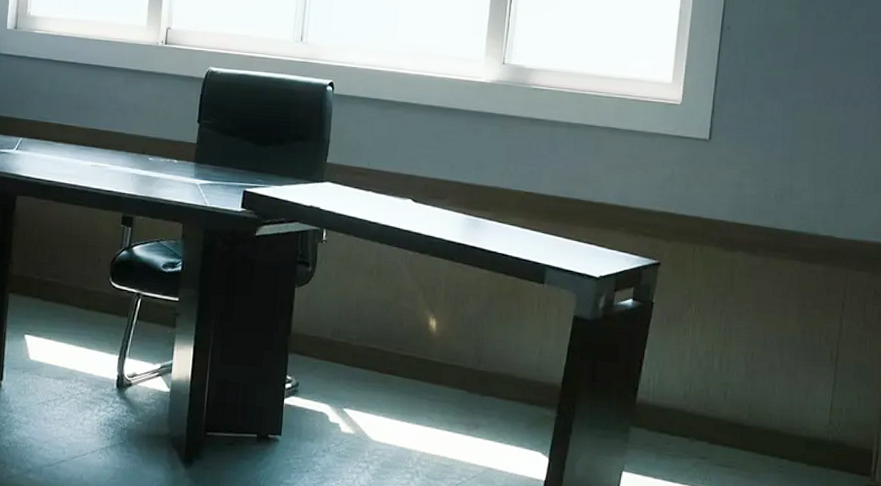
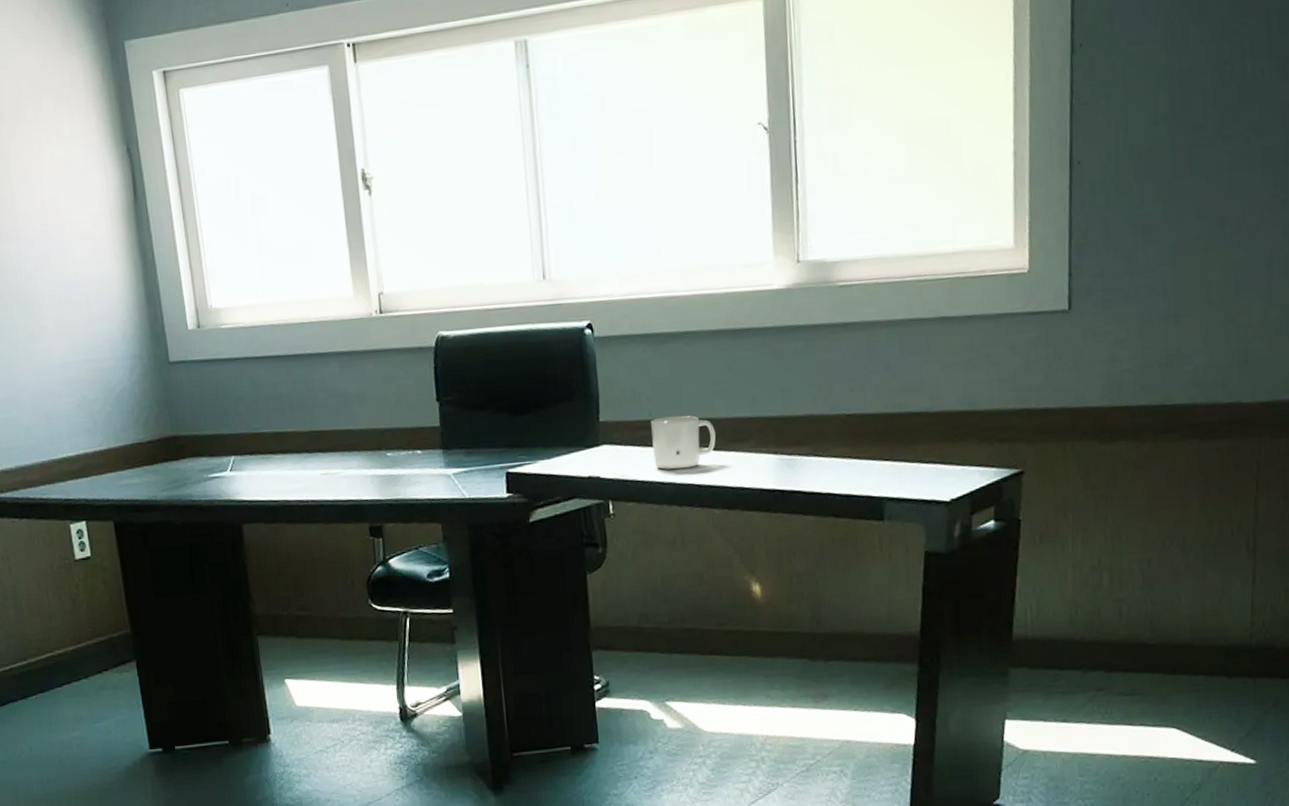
mug: none [366,168,419,213] -> present [651,415,717,470]

